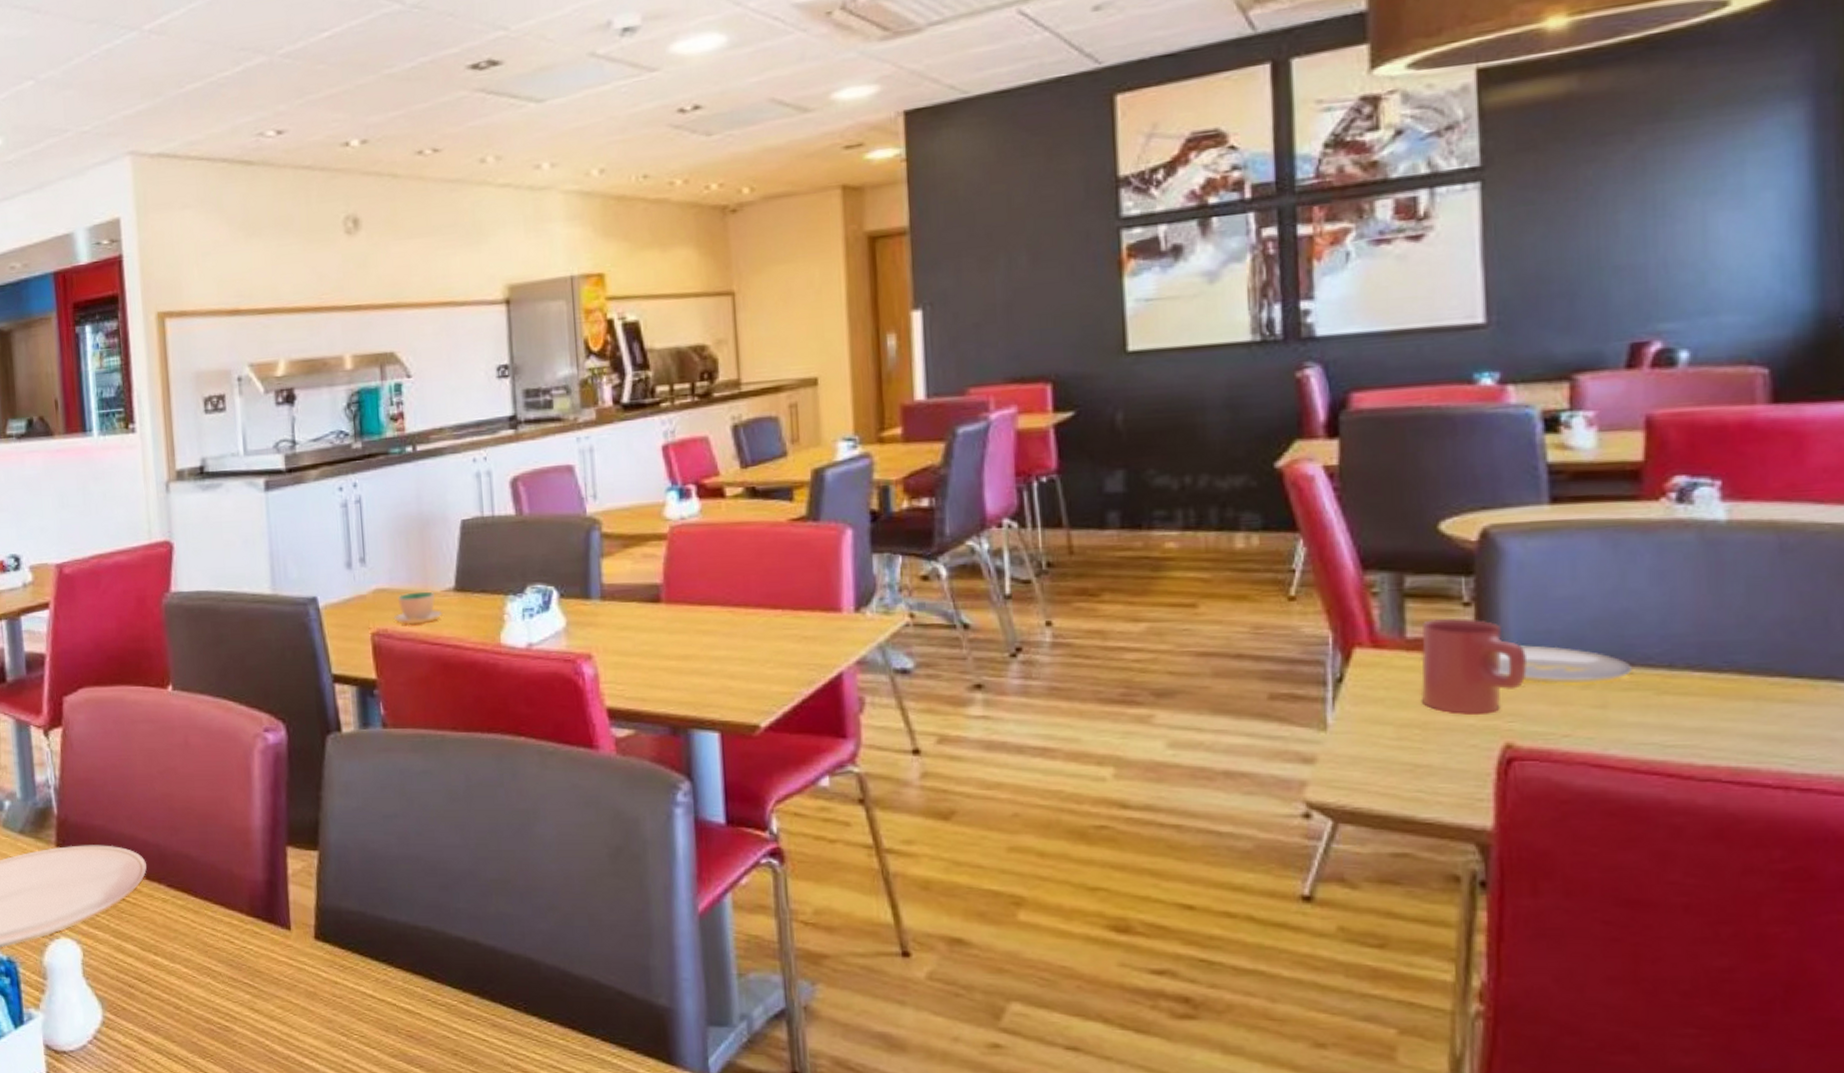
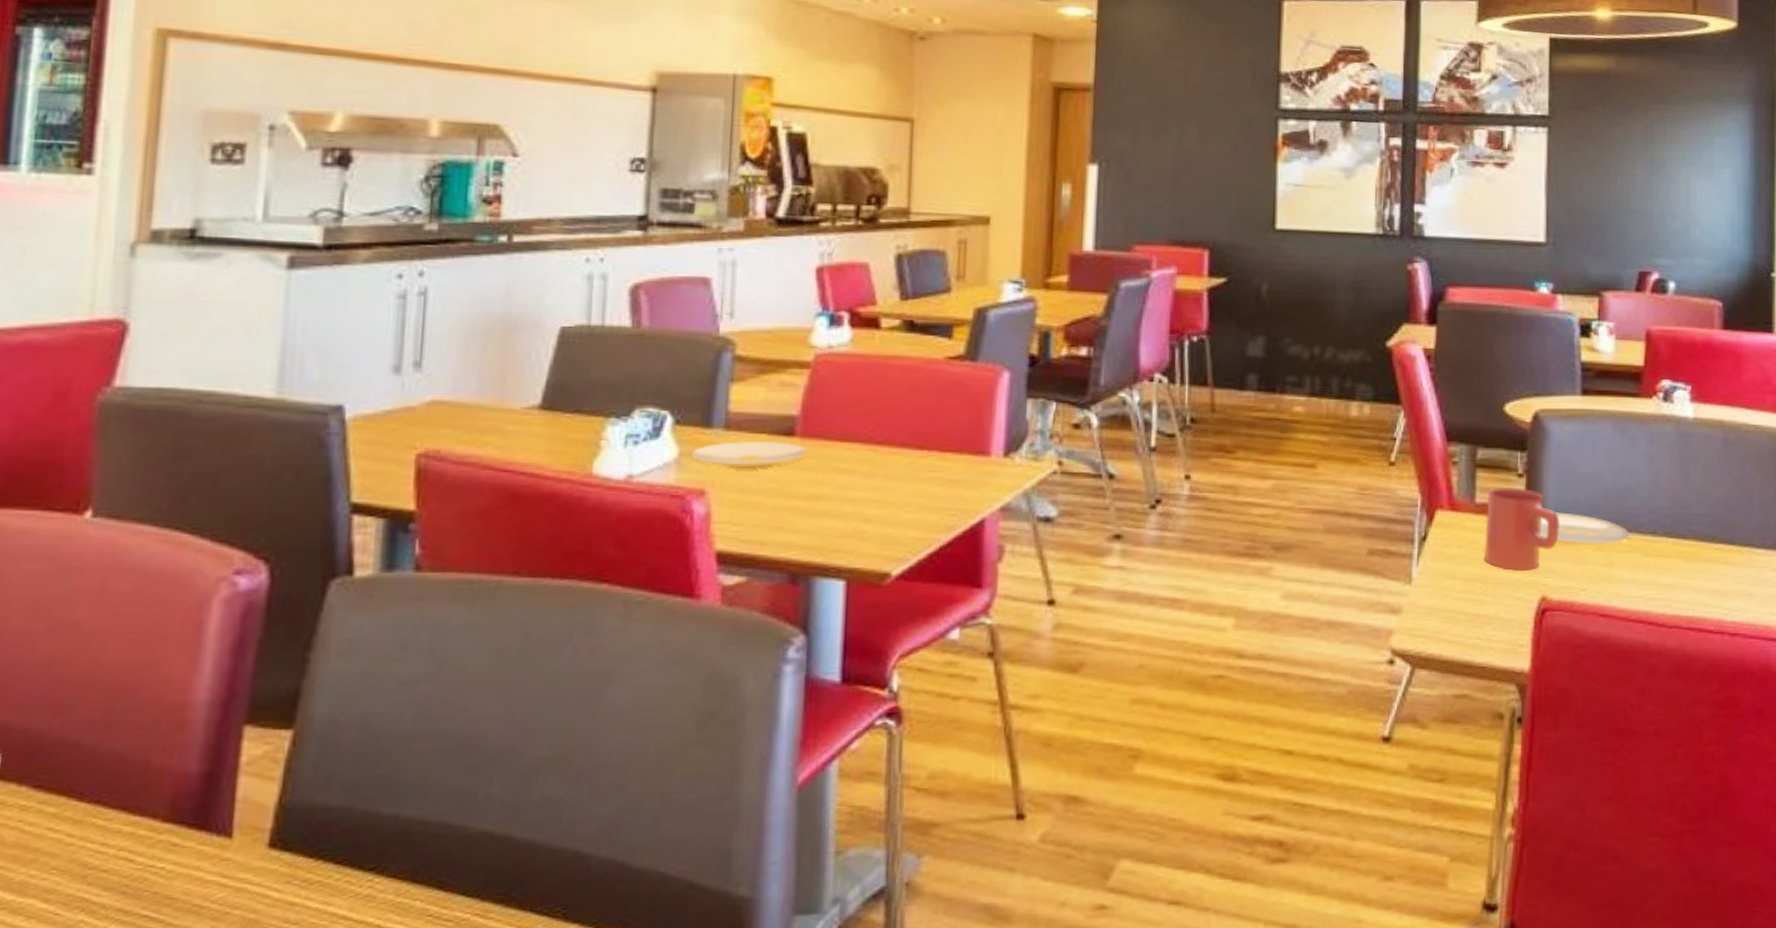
cup: present [393,591,442,625] -> none [451,407,519,446]
plate: none [576,607,673,634] -> present [691,440,807,468]

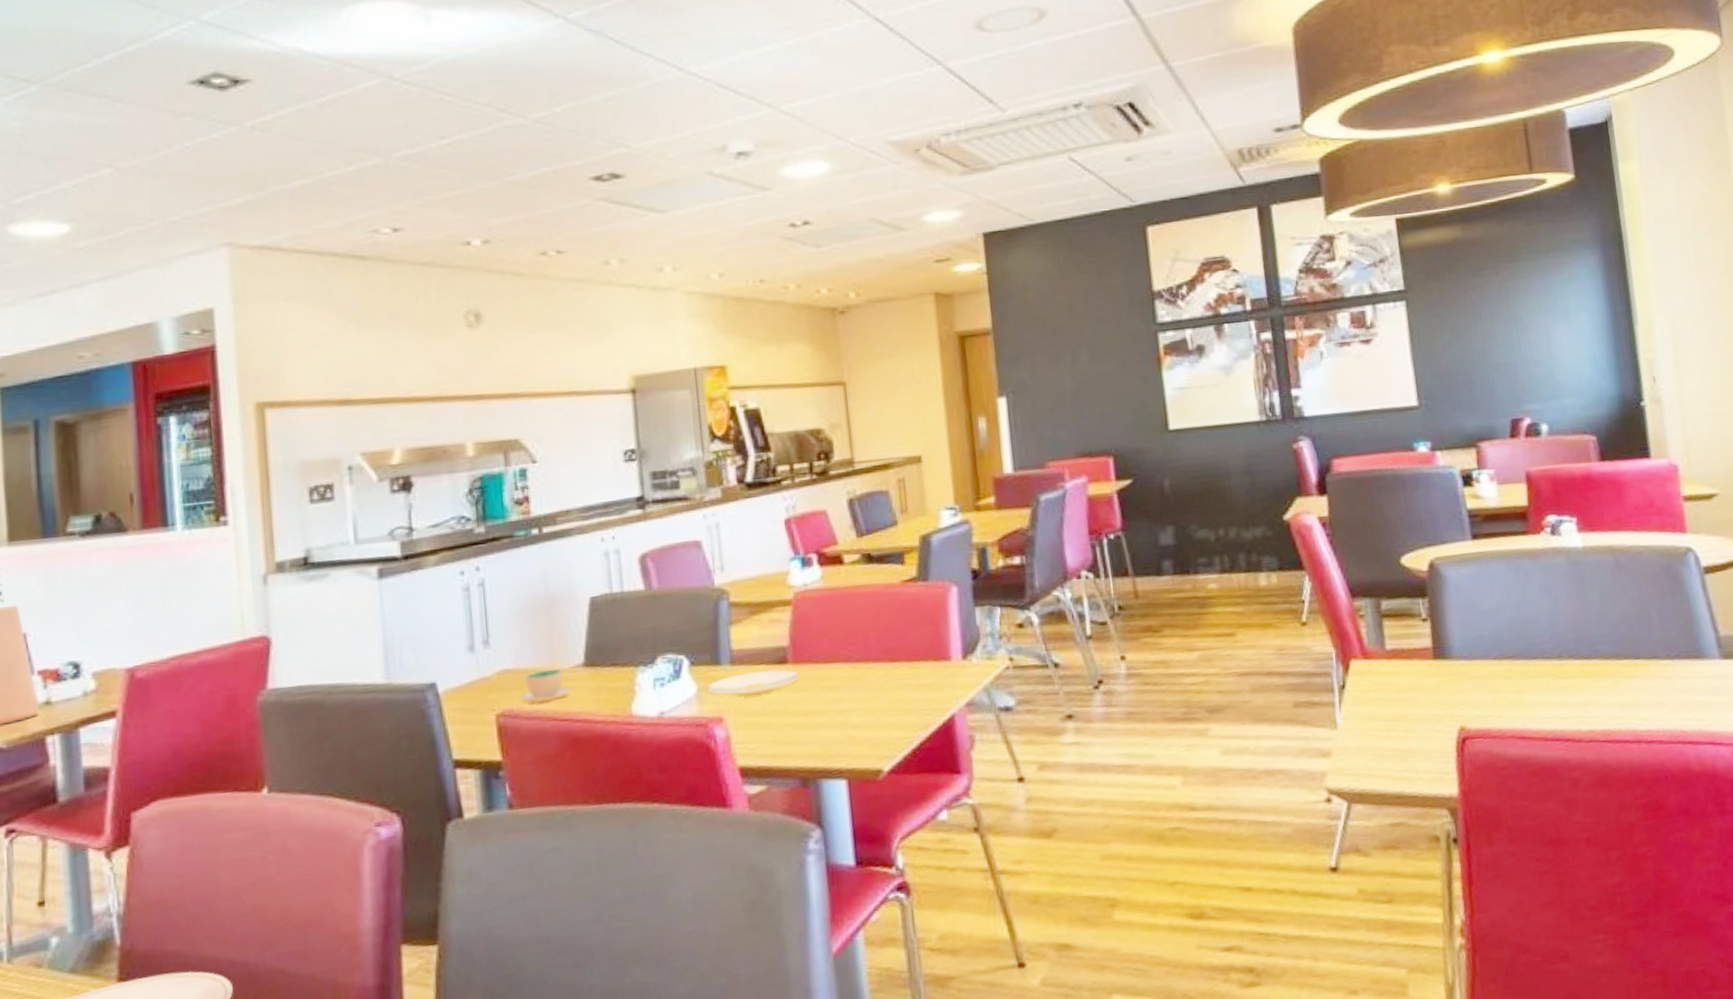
cup: none [451,407,519,446] -> present [520,669,571,704]
cup: present [1483,486,1559,572] -> none [1395,631,1469,707]
plate: present [1540,512,1629,545] -> none [1449,648,1536,677]

